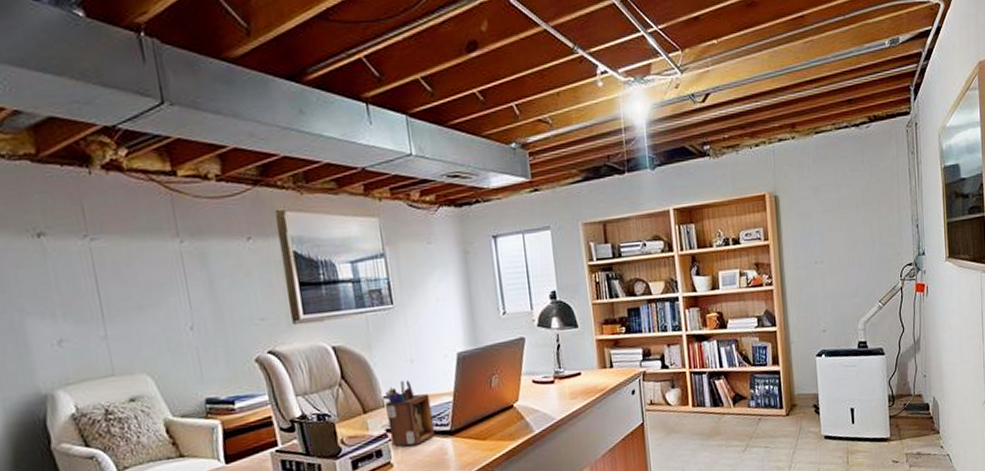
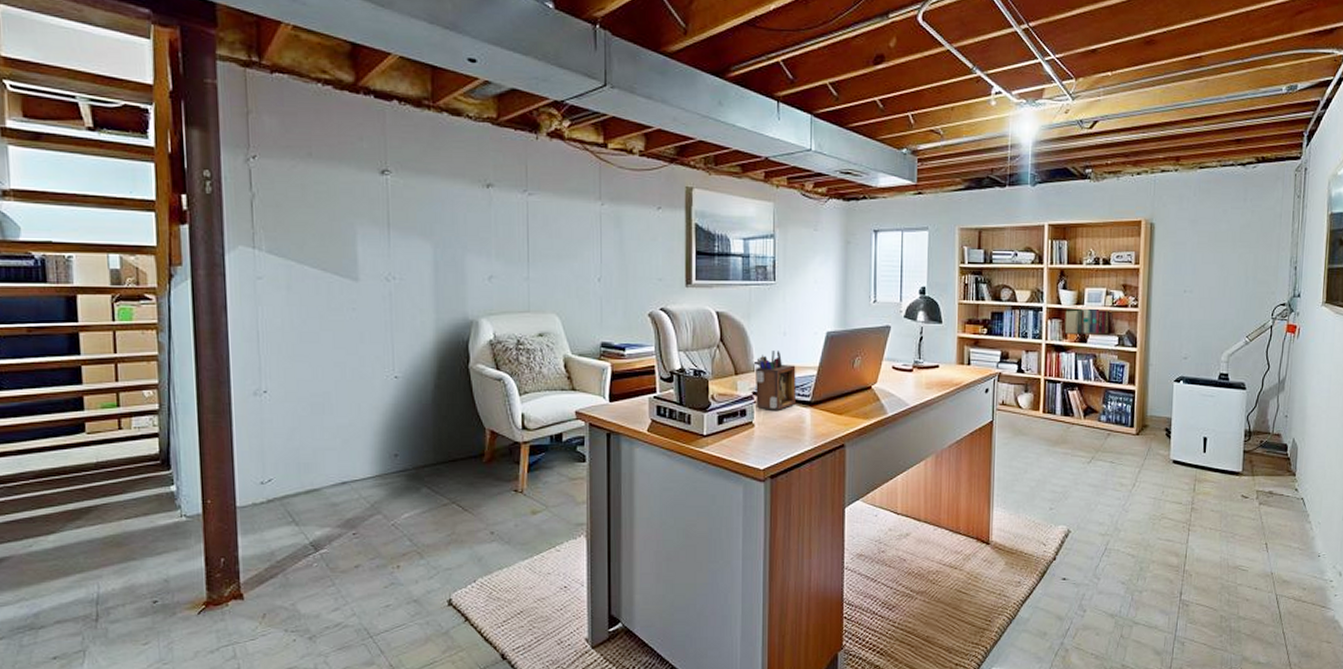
books: none [702,291,754,322] -> present [1064,306,1116,335]

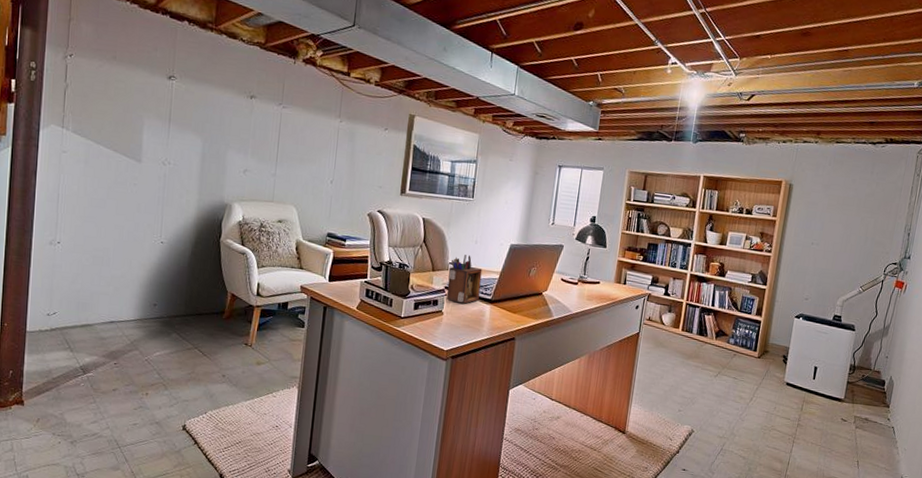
books: present [1064,306,1116,335] -> none [707,245,751,273]

